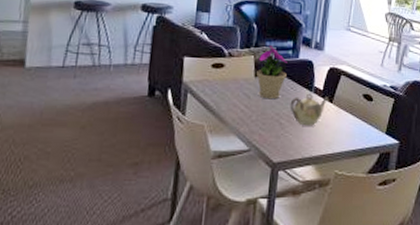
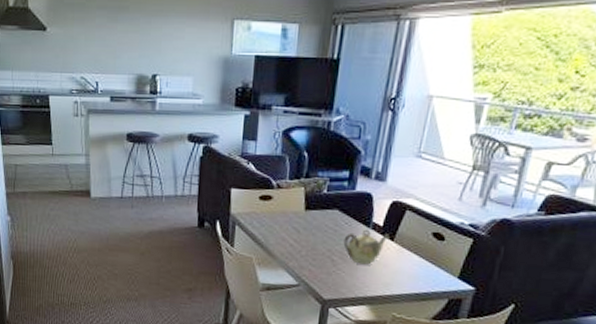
flower pot: present [256,44,287,100] -> none [307,175,342,235]

